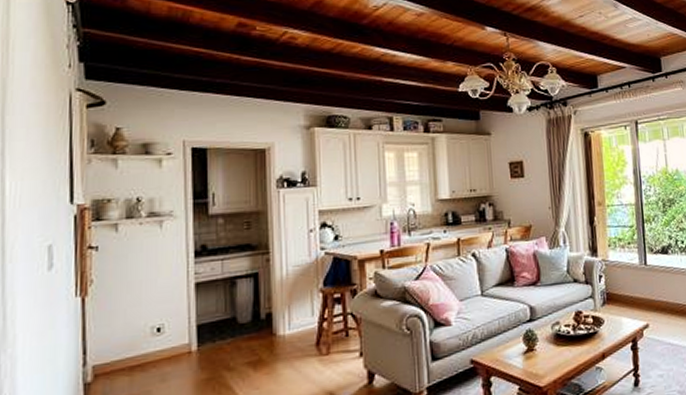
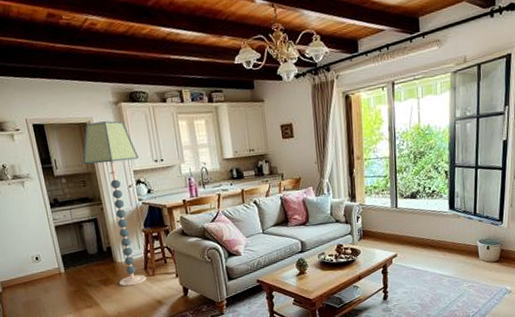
floor lamp: none [251,148,328,372] -> present [82,121,146,287]

